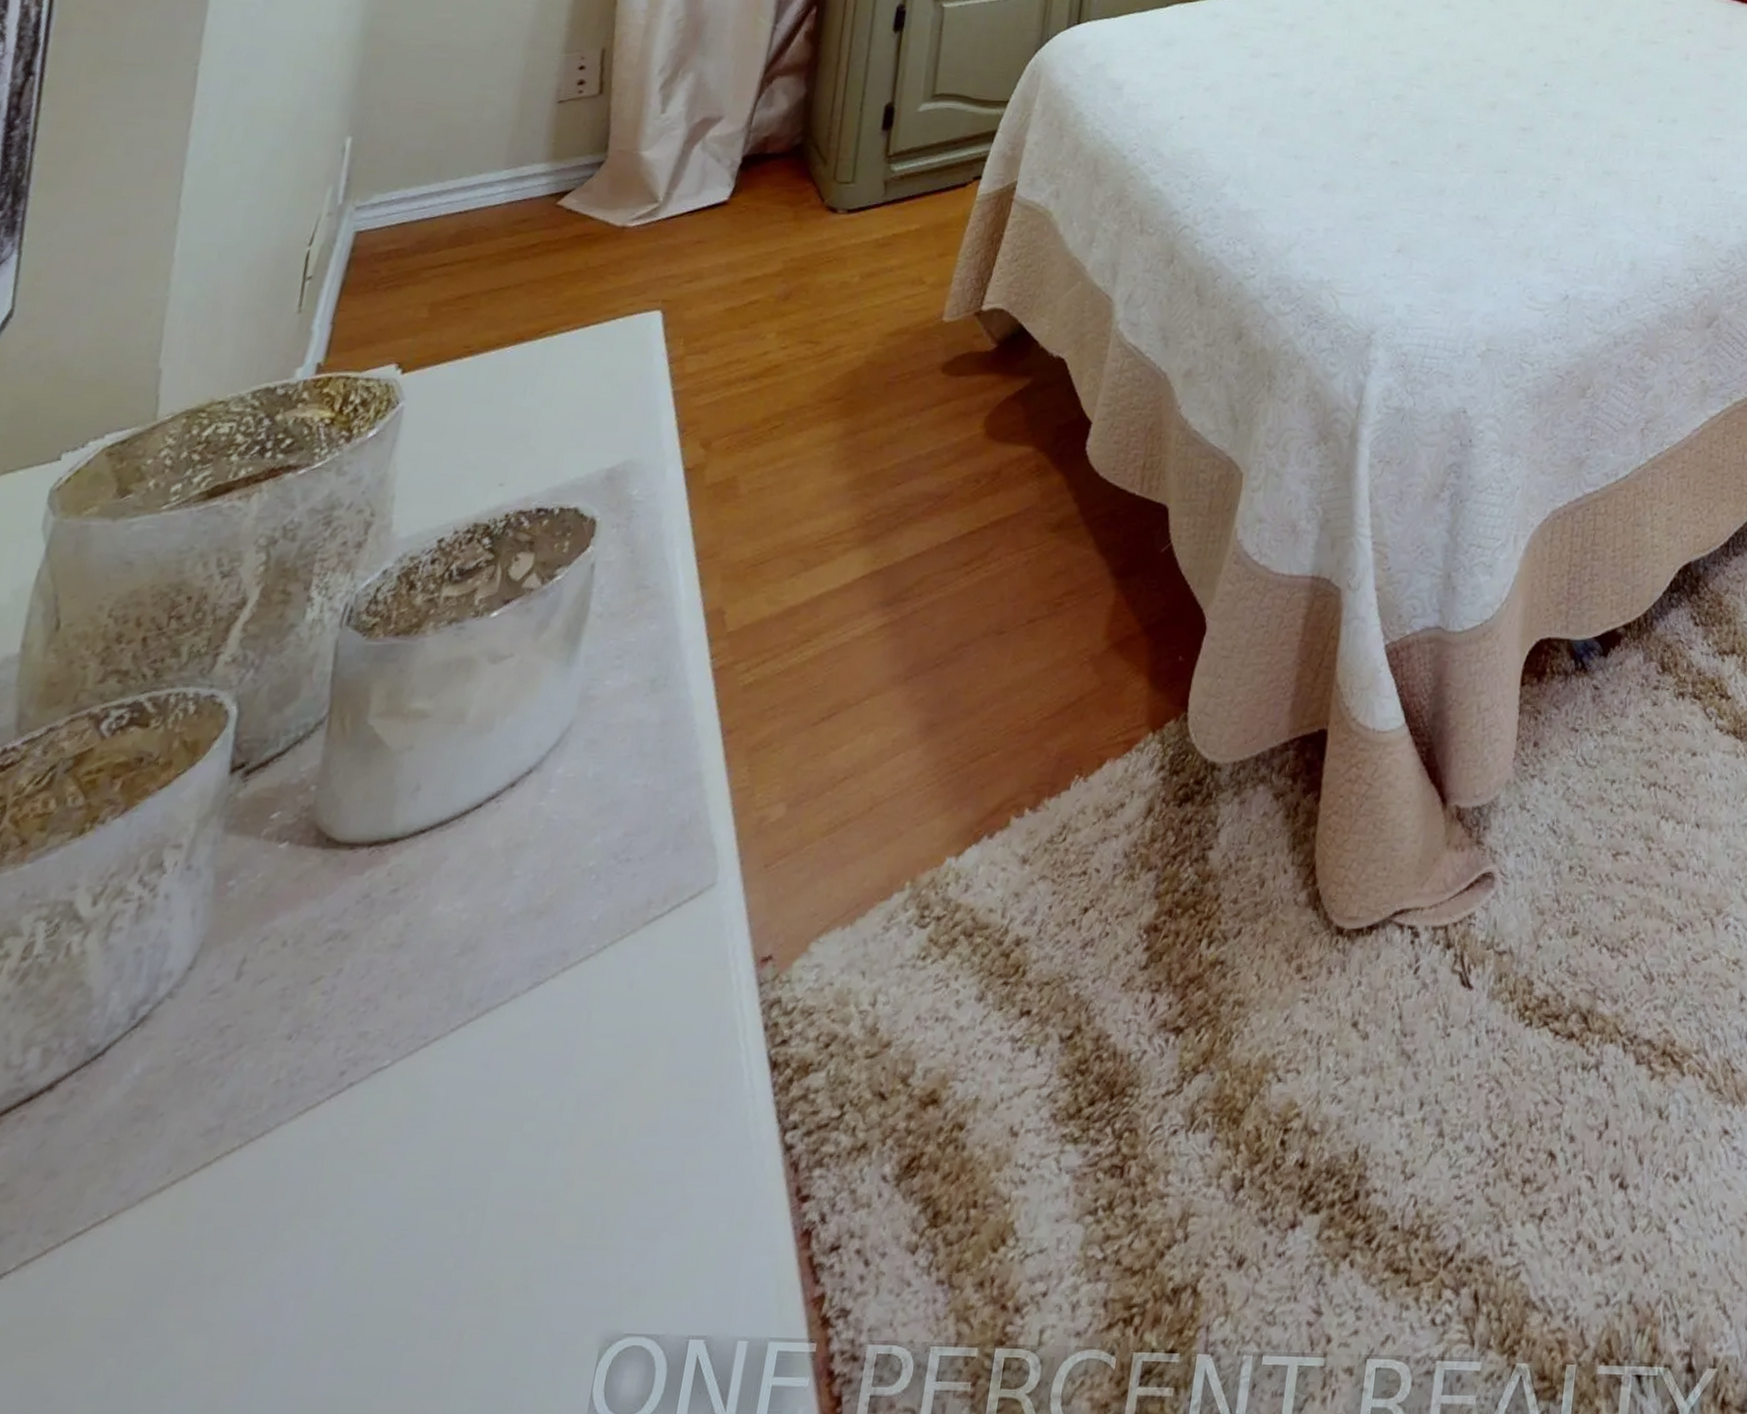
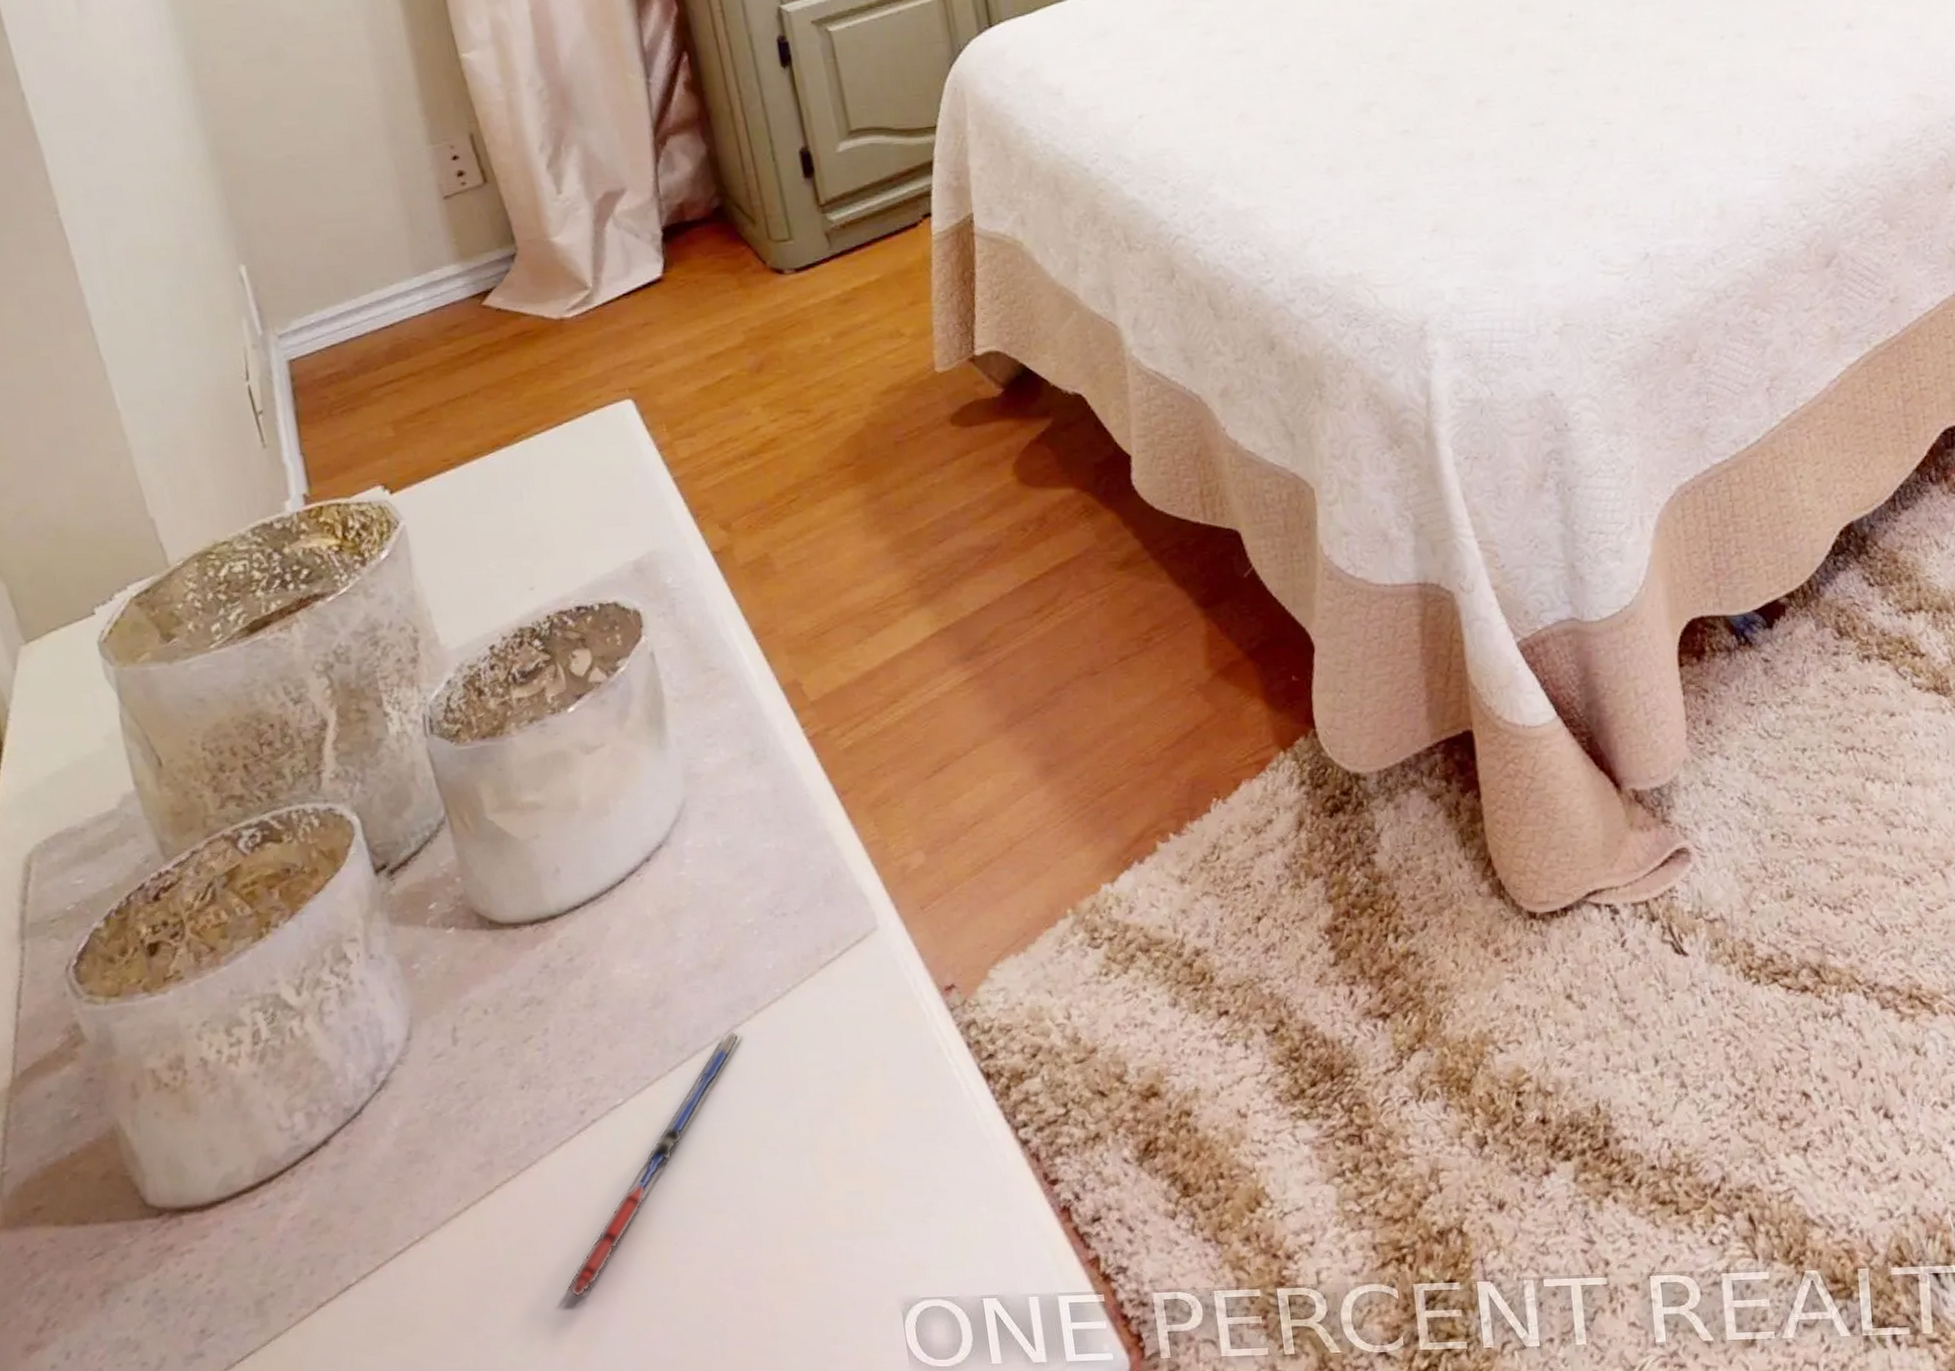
pen: none [243,990,541,1306] -> present [565,1031,743,1297]

